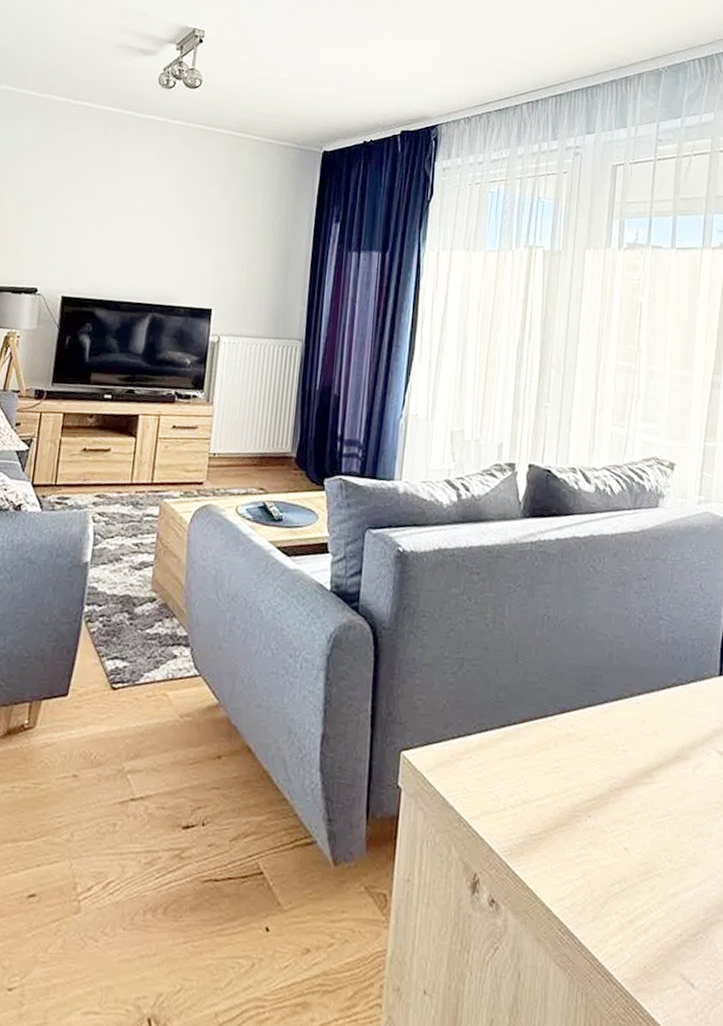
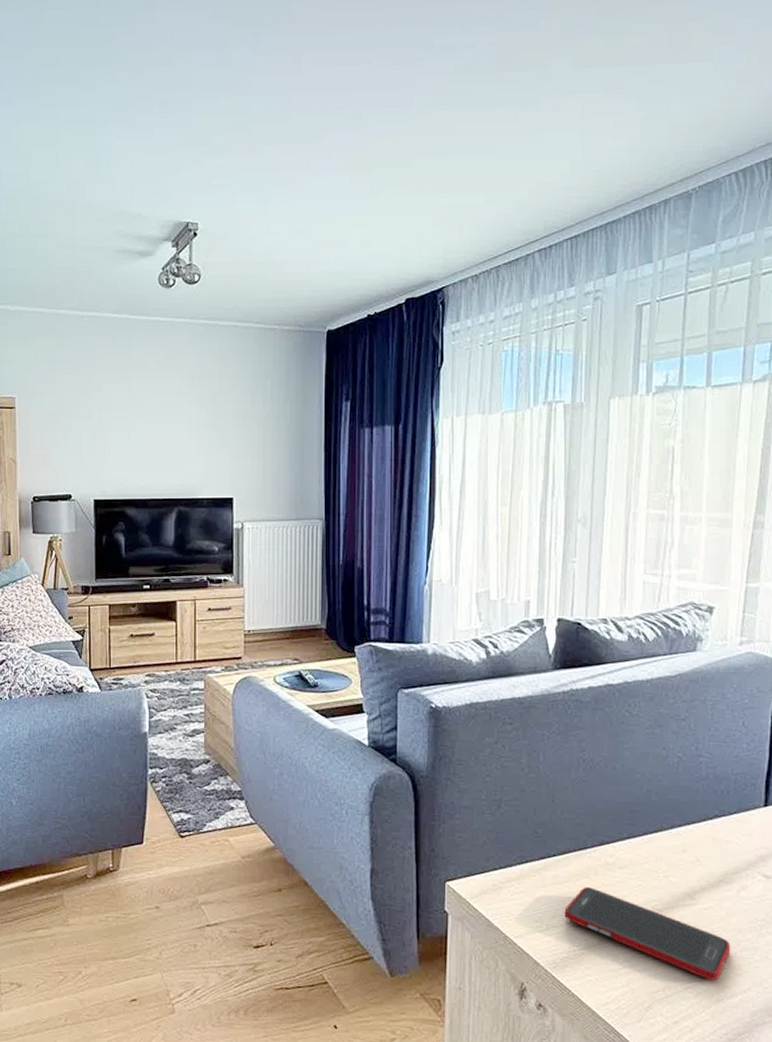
cell phone: none [522,761,687,872] -> present [564,887,731,981]

